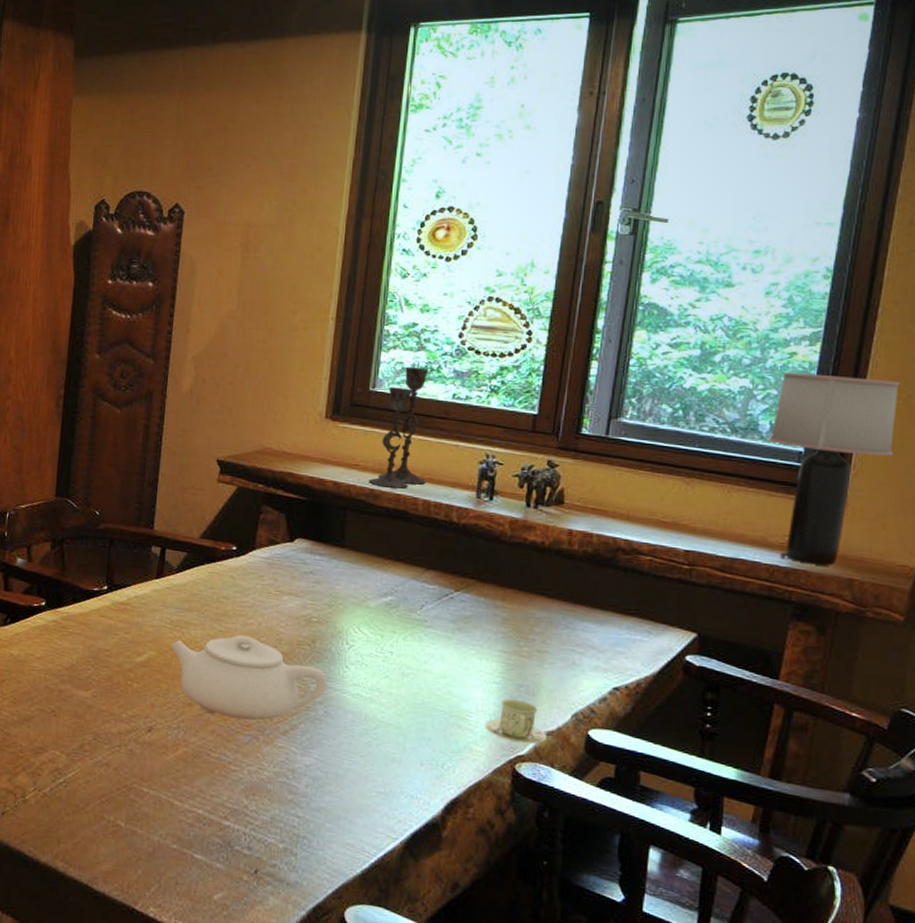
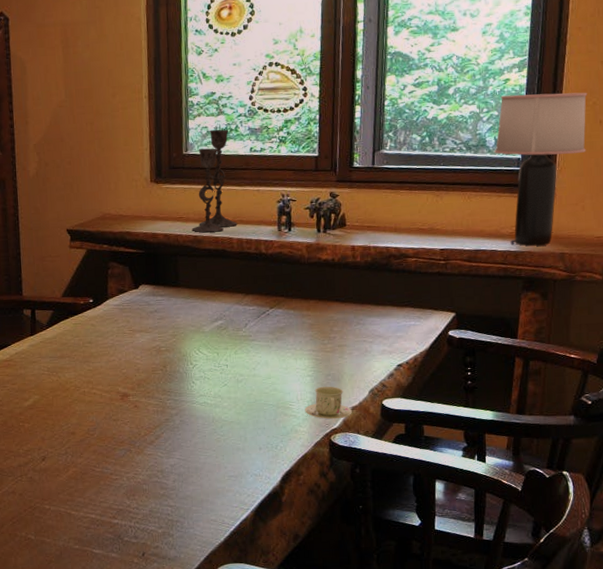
teapot: present [170,635,327,721] -> none [50,370,180,439]

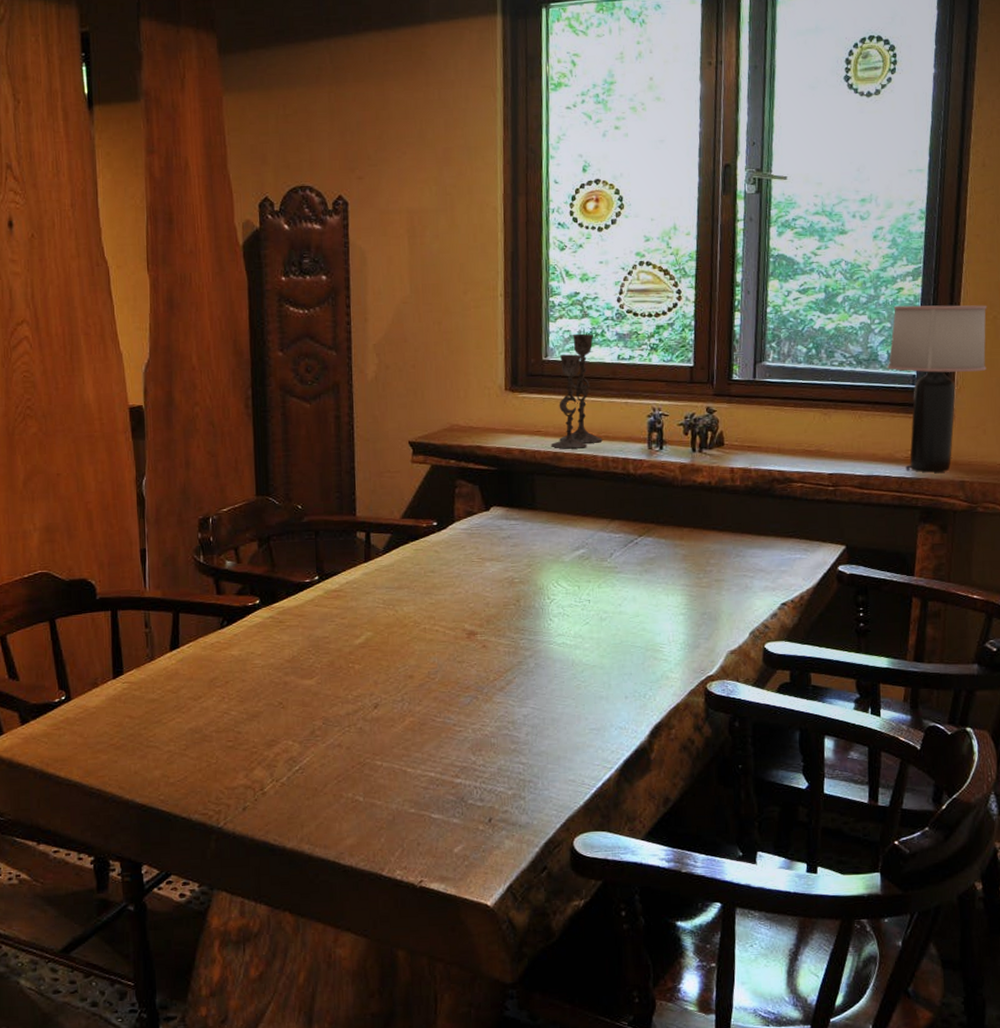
cup and saucer: present [305,386,353,420] -> none [677,626,731,665]

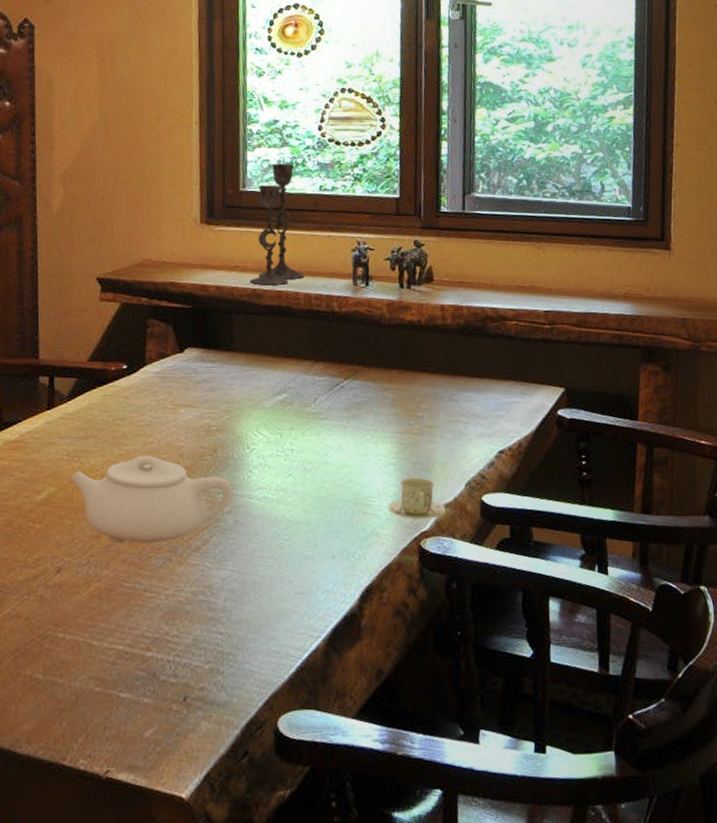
teapot: none [386,604,535,684] -> present [70,455,234,544]
cup and saucer: none [677,626,731,665] -> present [388,477,446,520]
table lamp: present [886,305,987,473] -> none [600,134,704,310]

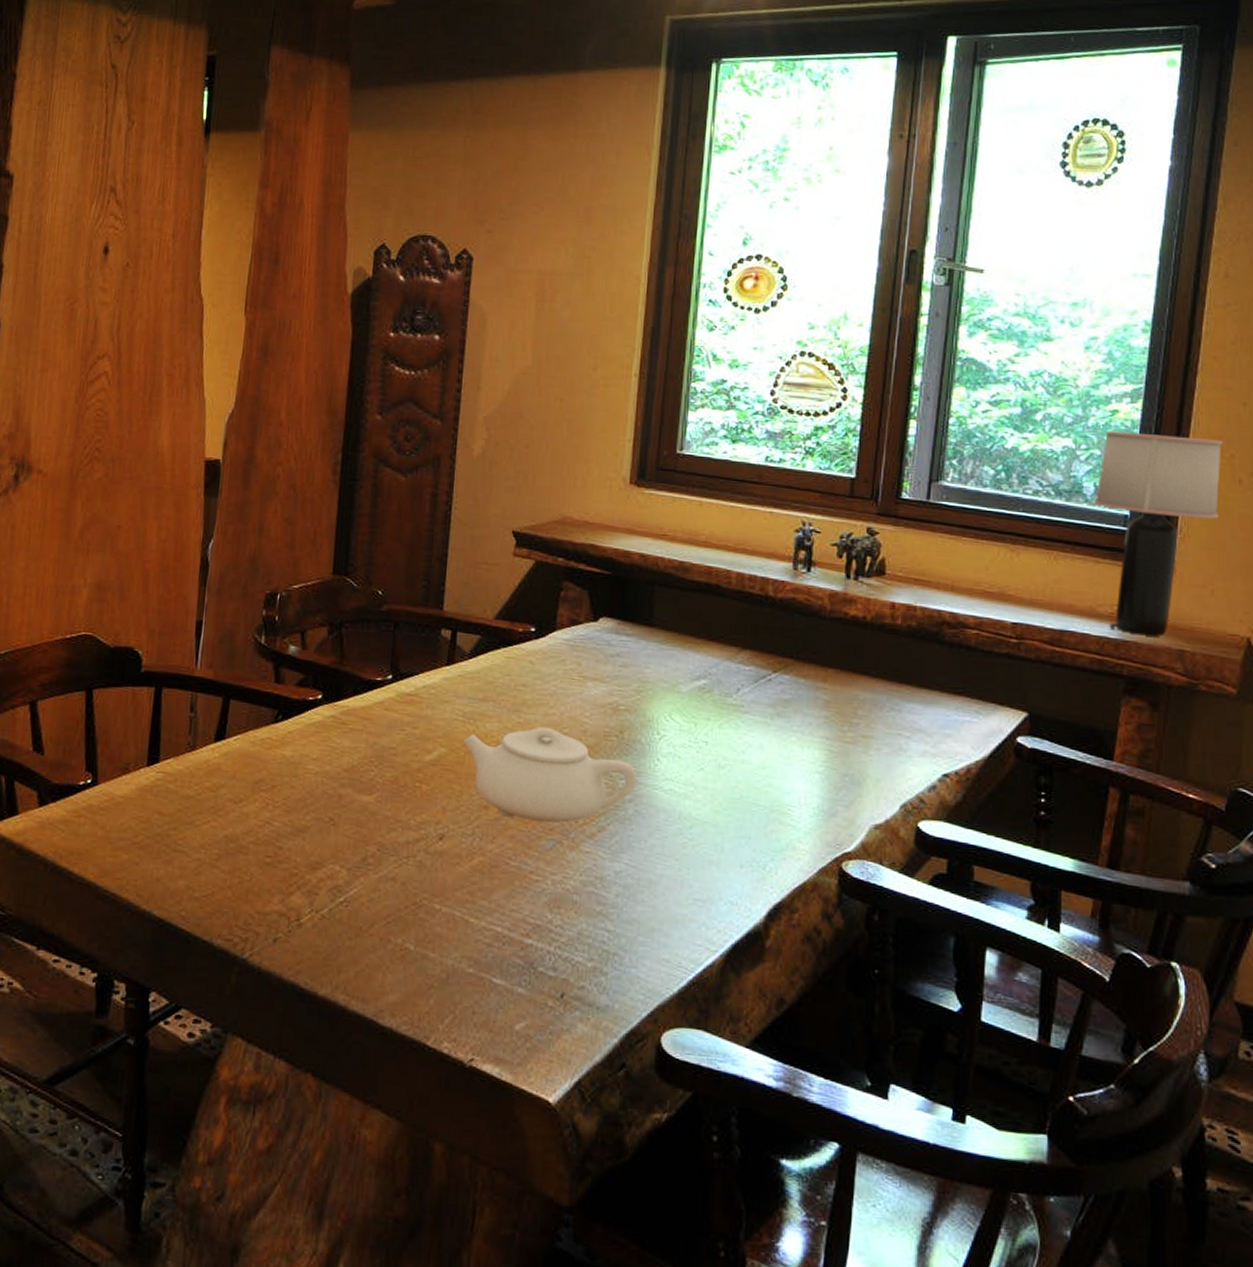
candlestick: present [249,163,305,286] -> none [677,427,739,561]
cup and saucer: present [388,477,446,520] -> none [808,790,875,840]
table lamp: none [600,134,704,310] -> present [1092,430,1223,637]

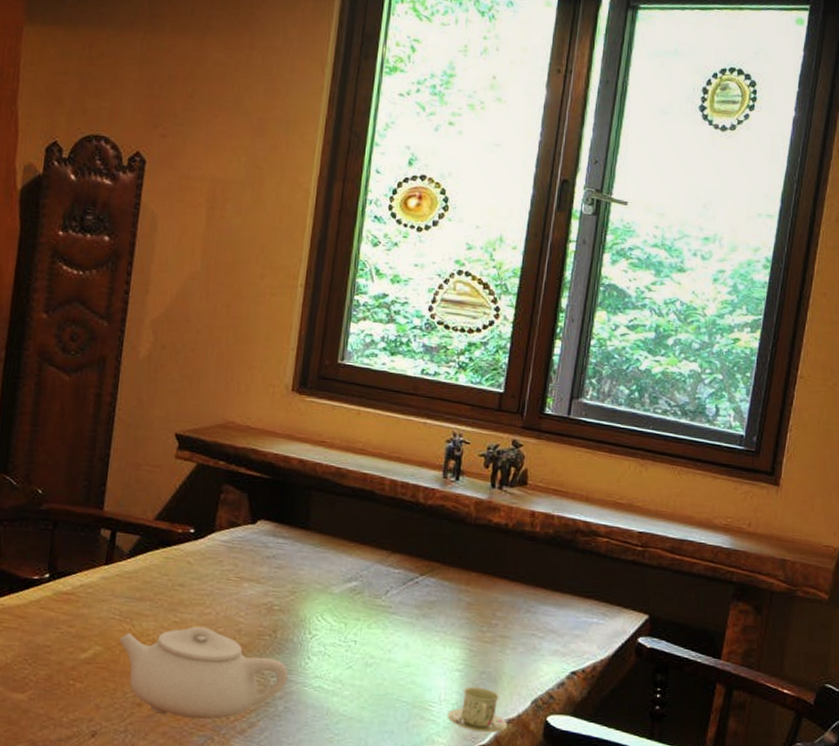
cup and saucer: none [808,790,875,840] -> present [447,686,508,733]
table lamp: present [1092,430,1223,637] -> none [713,357,828,547]

